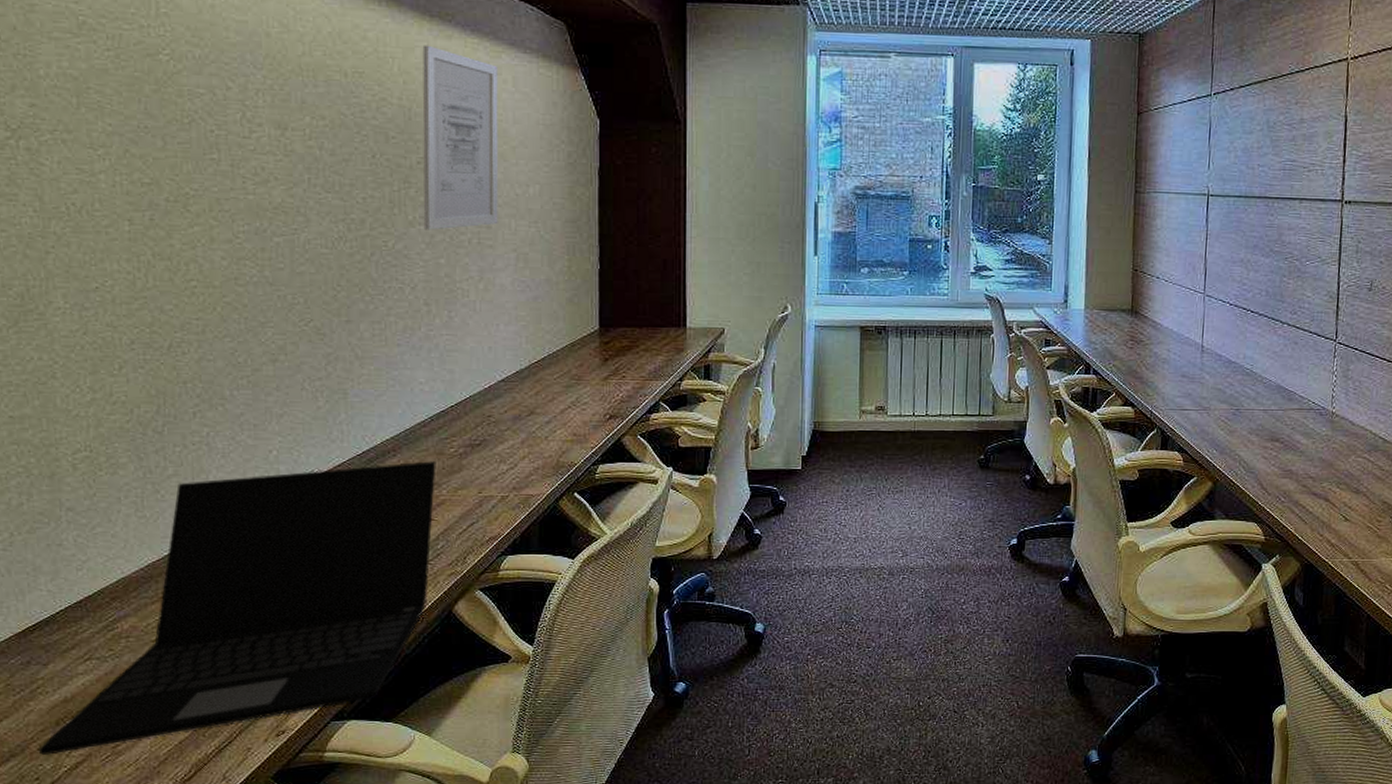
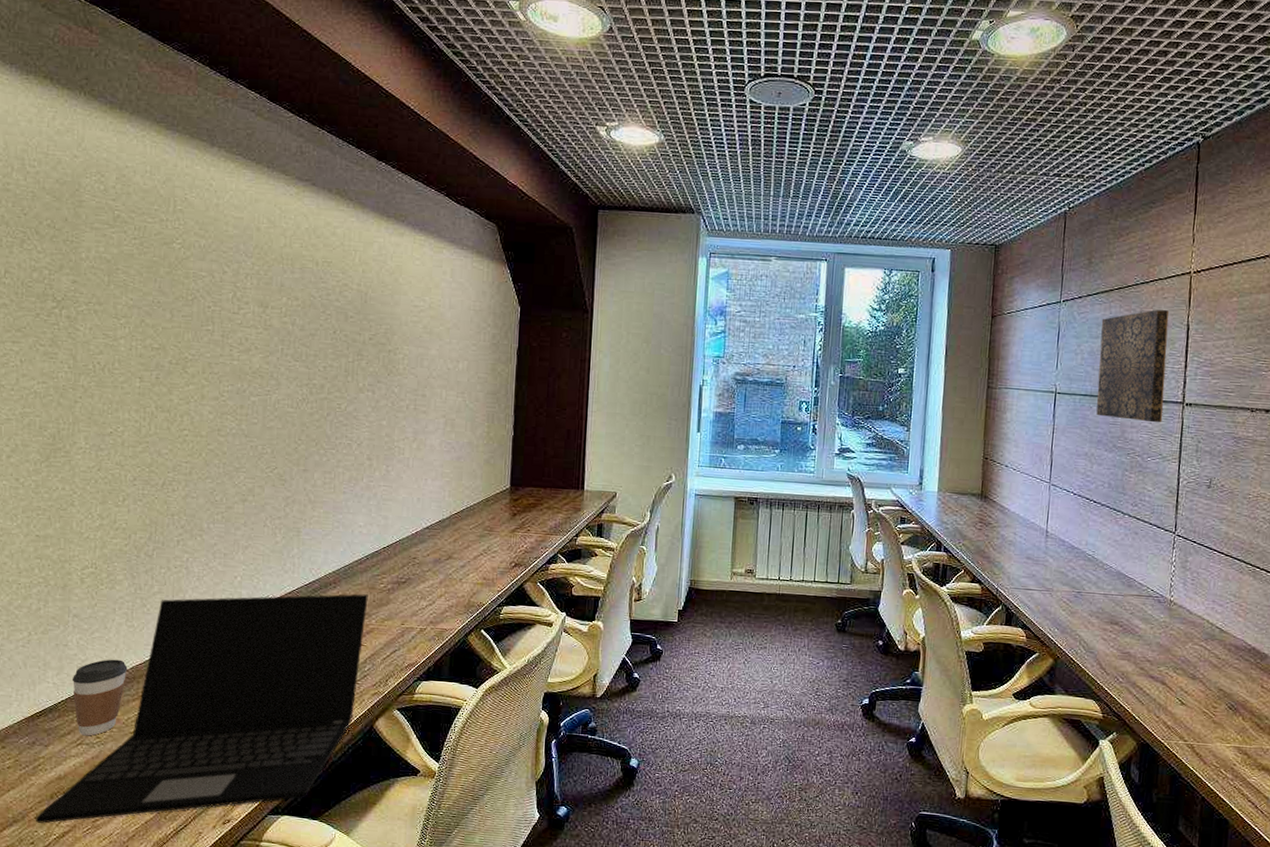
coffee cup: none [72,557,142,649] -> present [73,659,128,736]
wall art: present [422,45,499,230] -> none [371,240,439,396]
wall art: none [1251,100,1326,224] -> present [1096,310,1169,423]

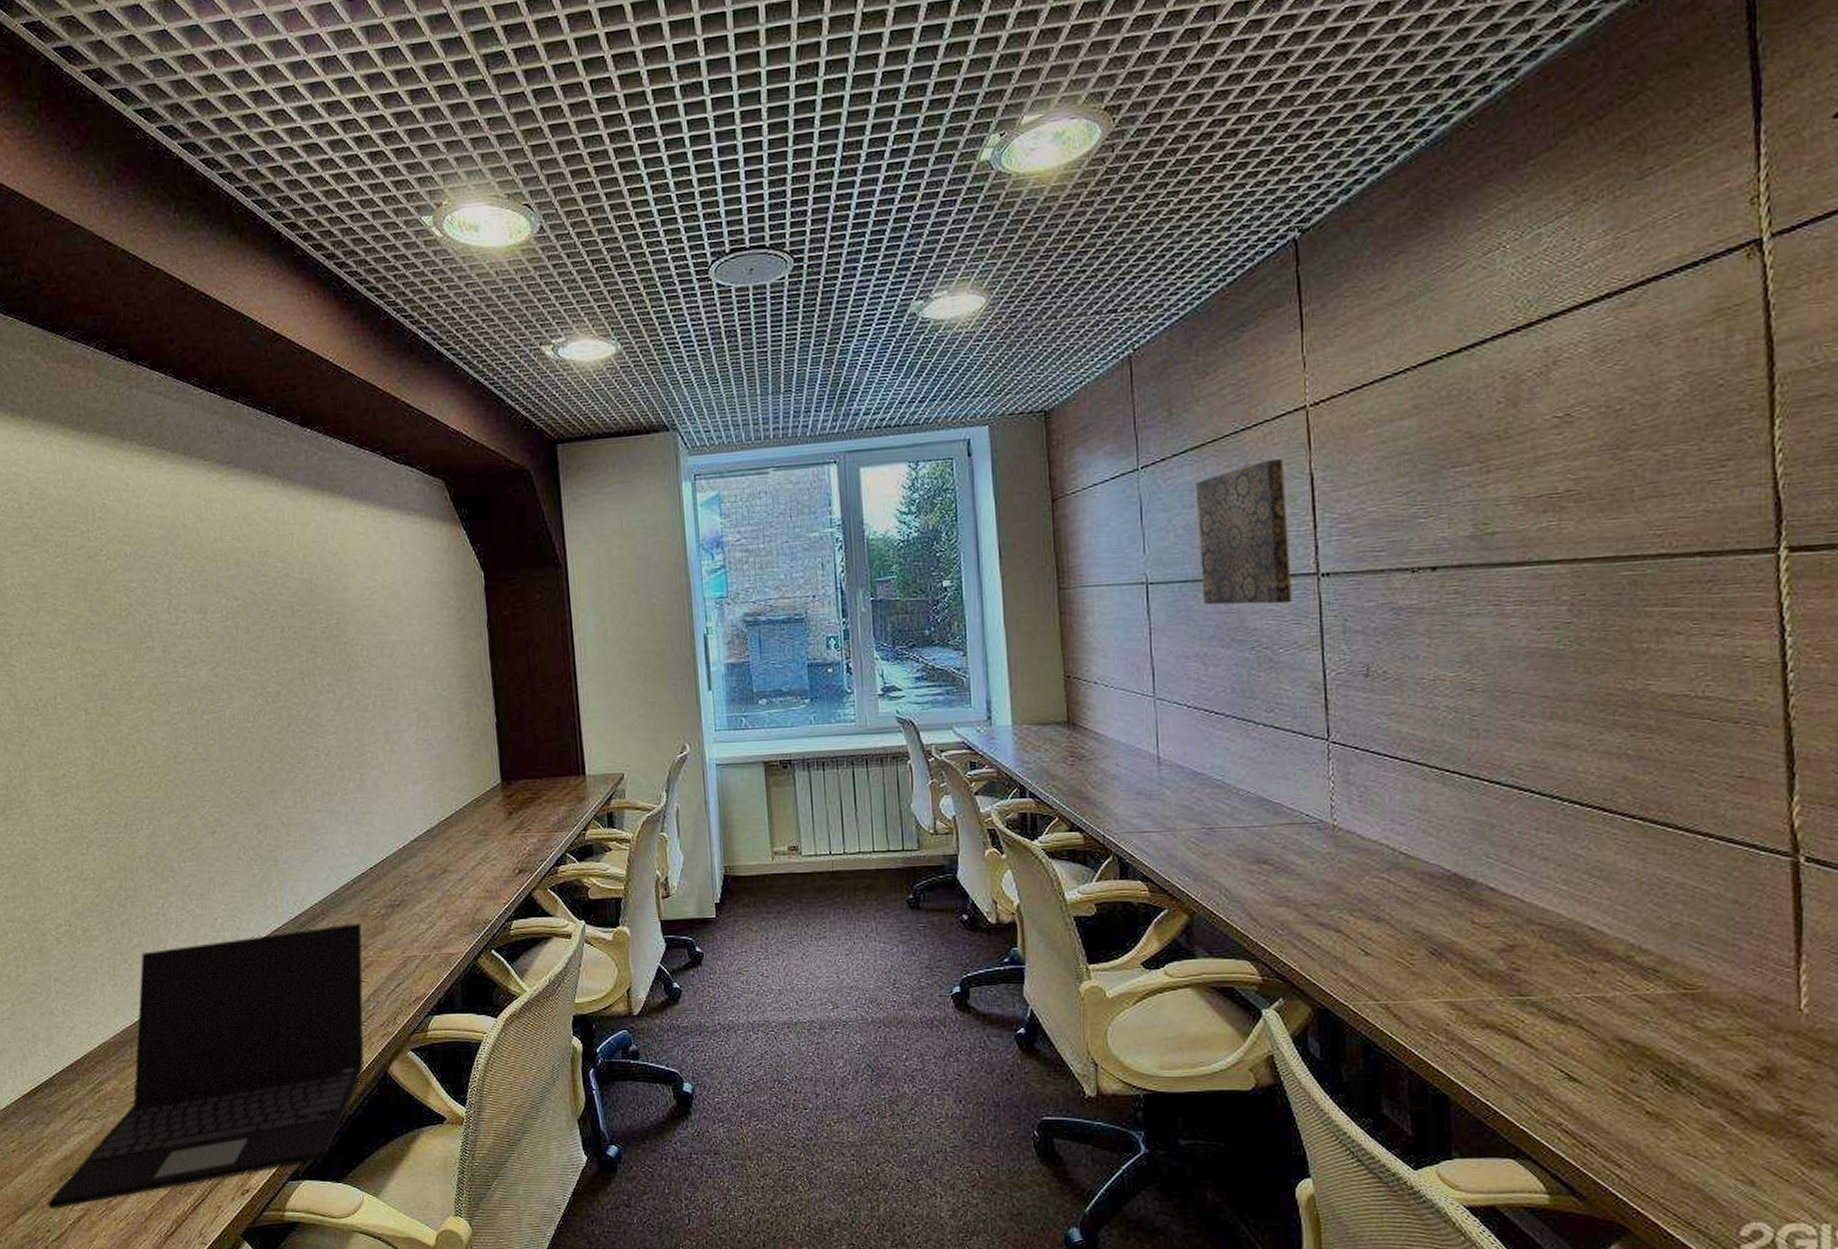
coffee cup: present [73,659,128,736] -> none [63,1023,119,1110]

